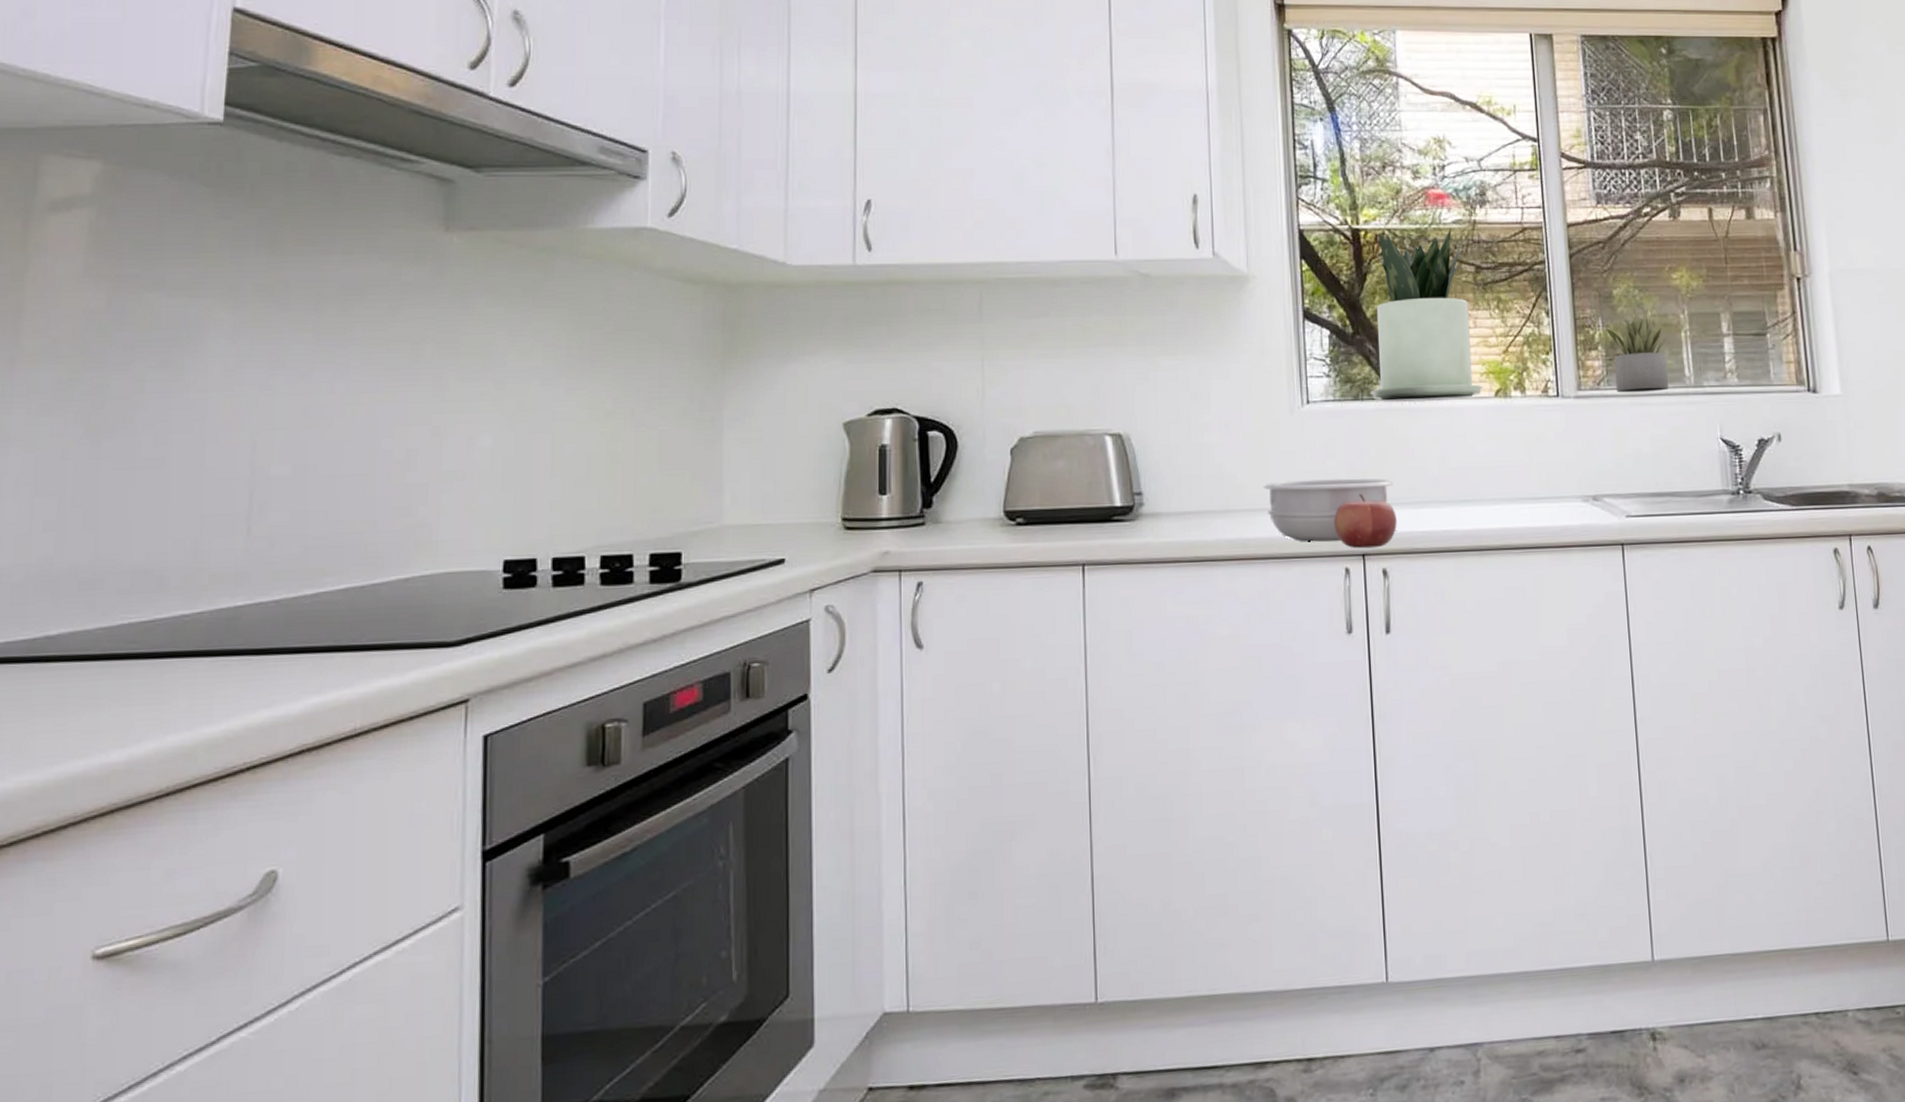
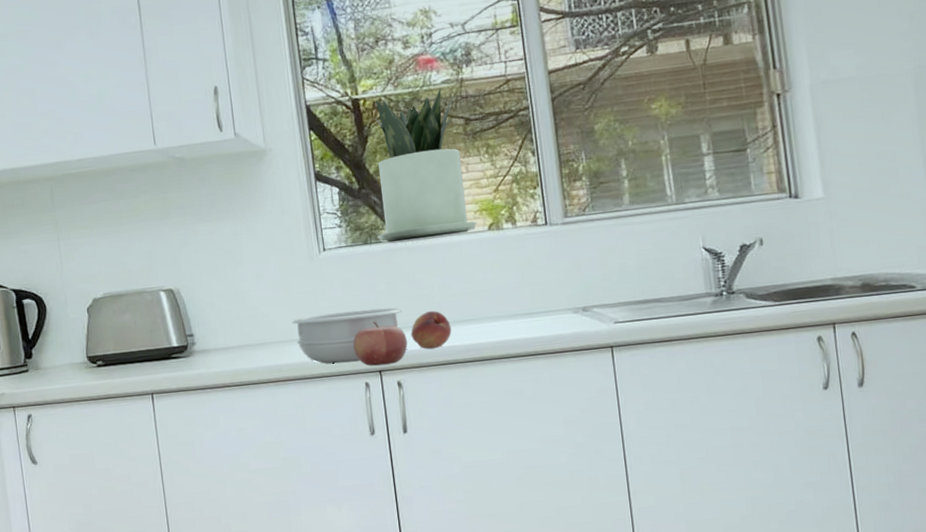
fruit: none [1401,486,1448,533] -> present [410,310,452,350]
succulent plant: present [1606,310,1670,393] -> none [589,140,652,216]

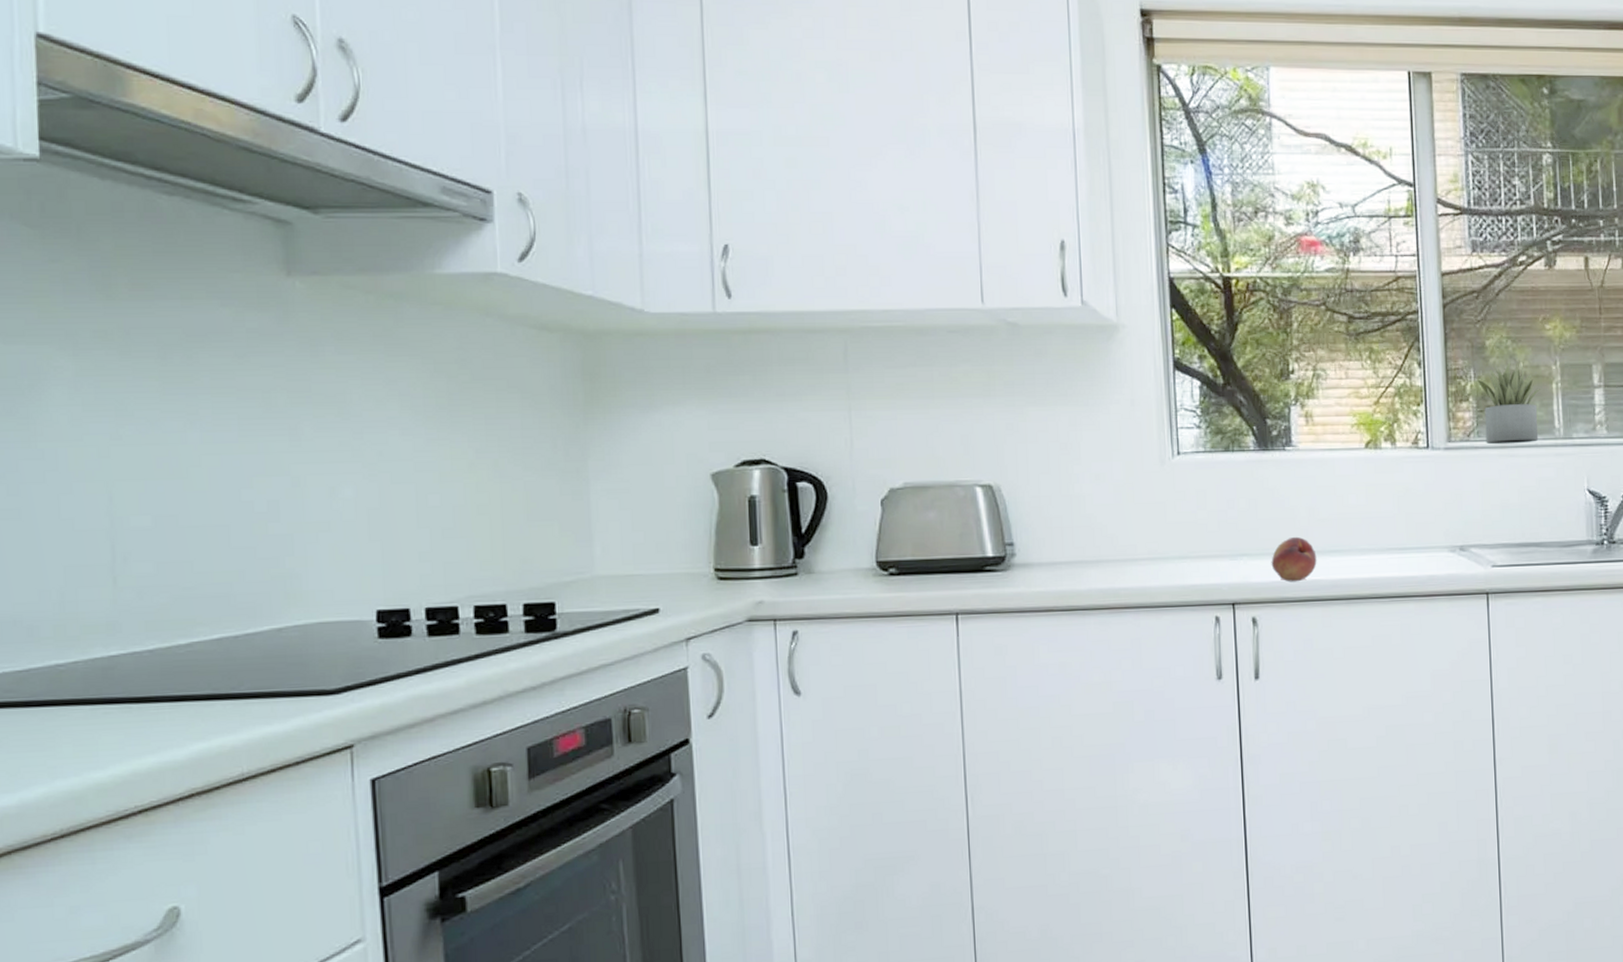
bowl: present [291,307,403,364] -> none [1134,529,1264,592]
fruit: present [353,321,408,367] -> none [1204,544,1267,598]
planter: present [374,87,477,244] -> none [1241,276,1353,454]
succulent plant: none [589,140,652,216] -> present [1477,361,1541,445]

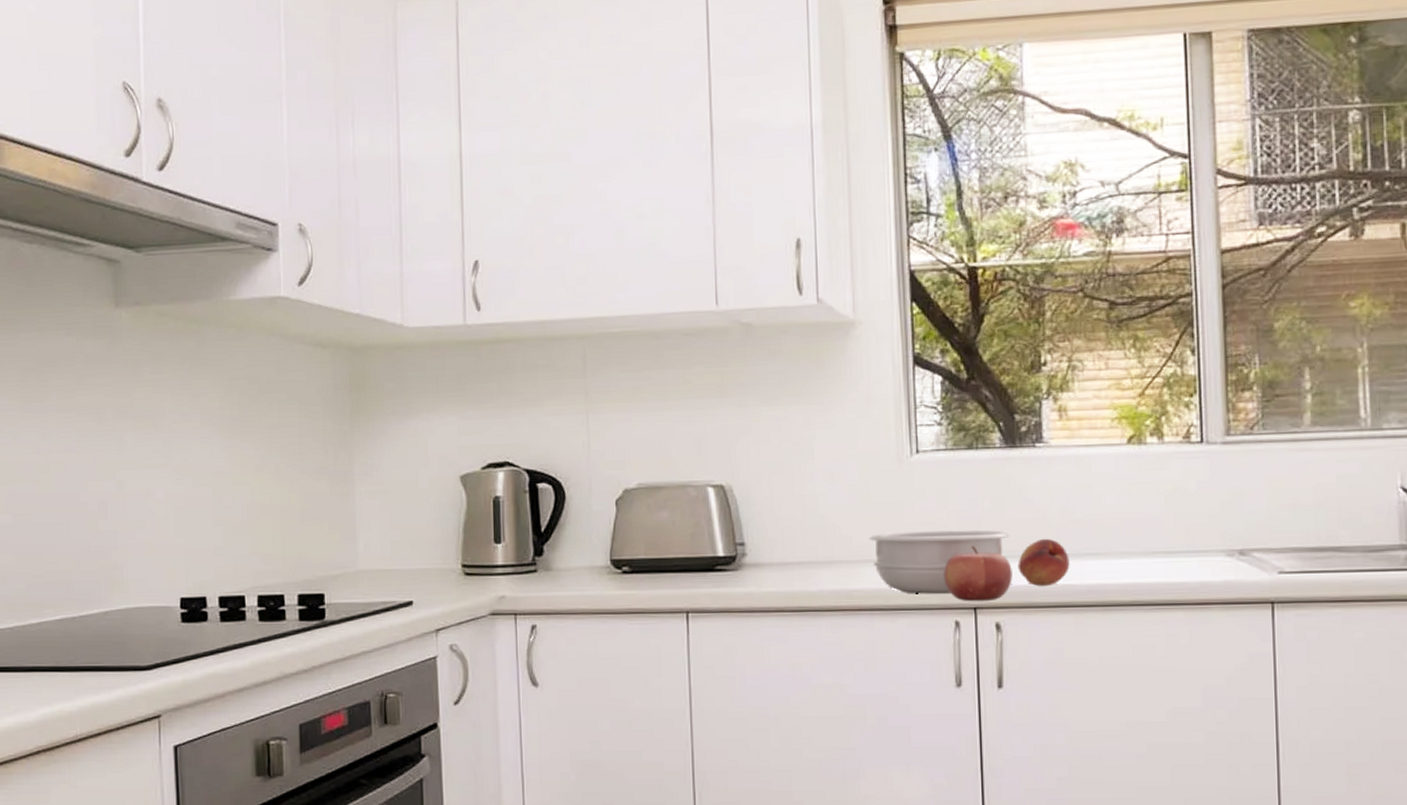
bowl: none [1134,529,1264,592] -> present [869,530,1010,595]
fruit: none [1204,544,1267,598] -> present [944,546,1013,602]
succulent plant: present [1477,361,1541,445] -> none [1263,344,1343,438]

